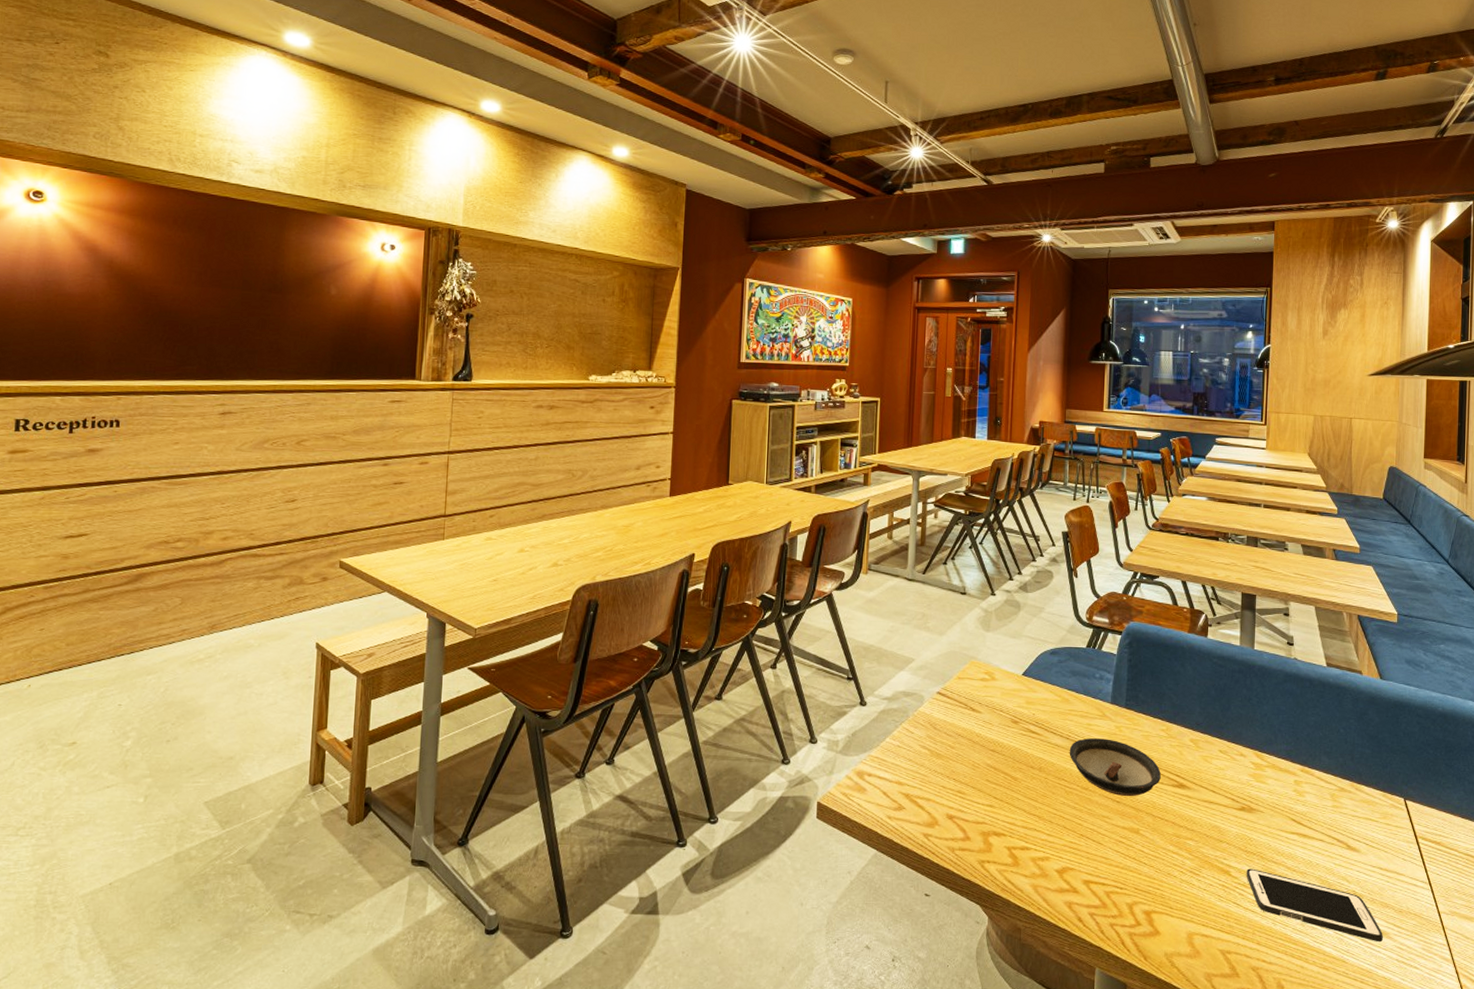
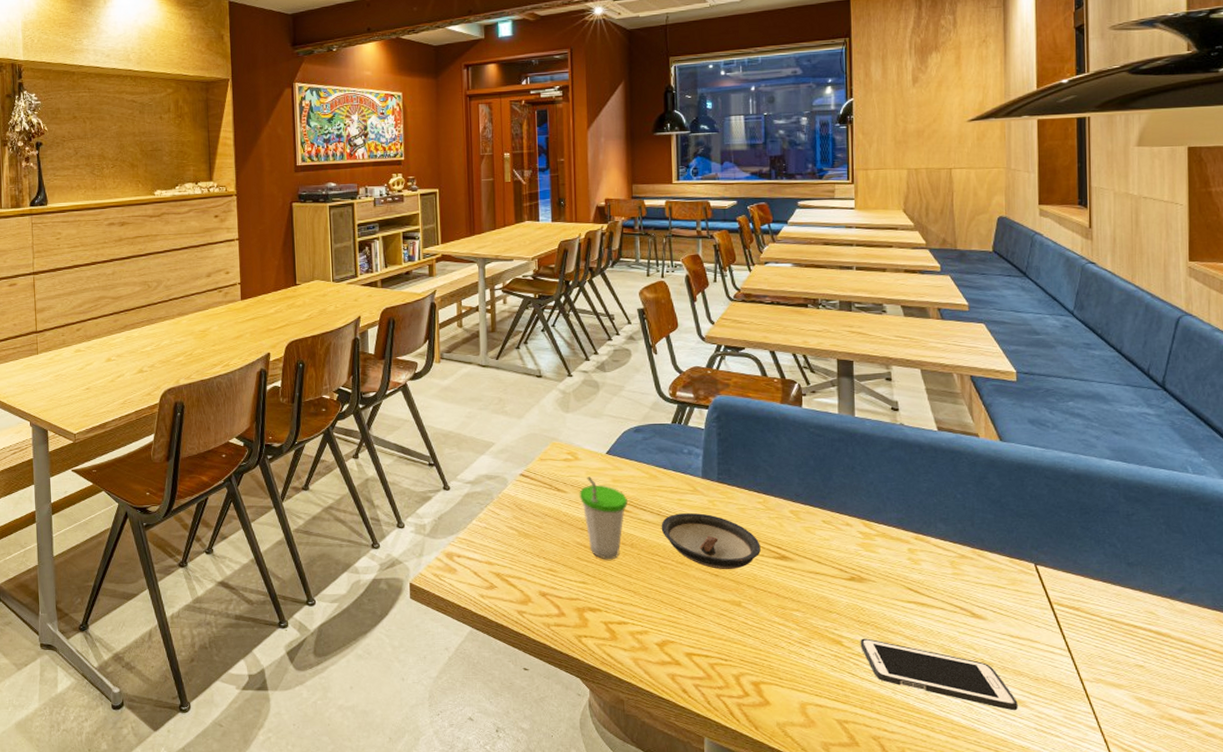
cup: none [993,697,1039,783] -> present [579,477,628,560]

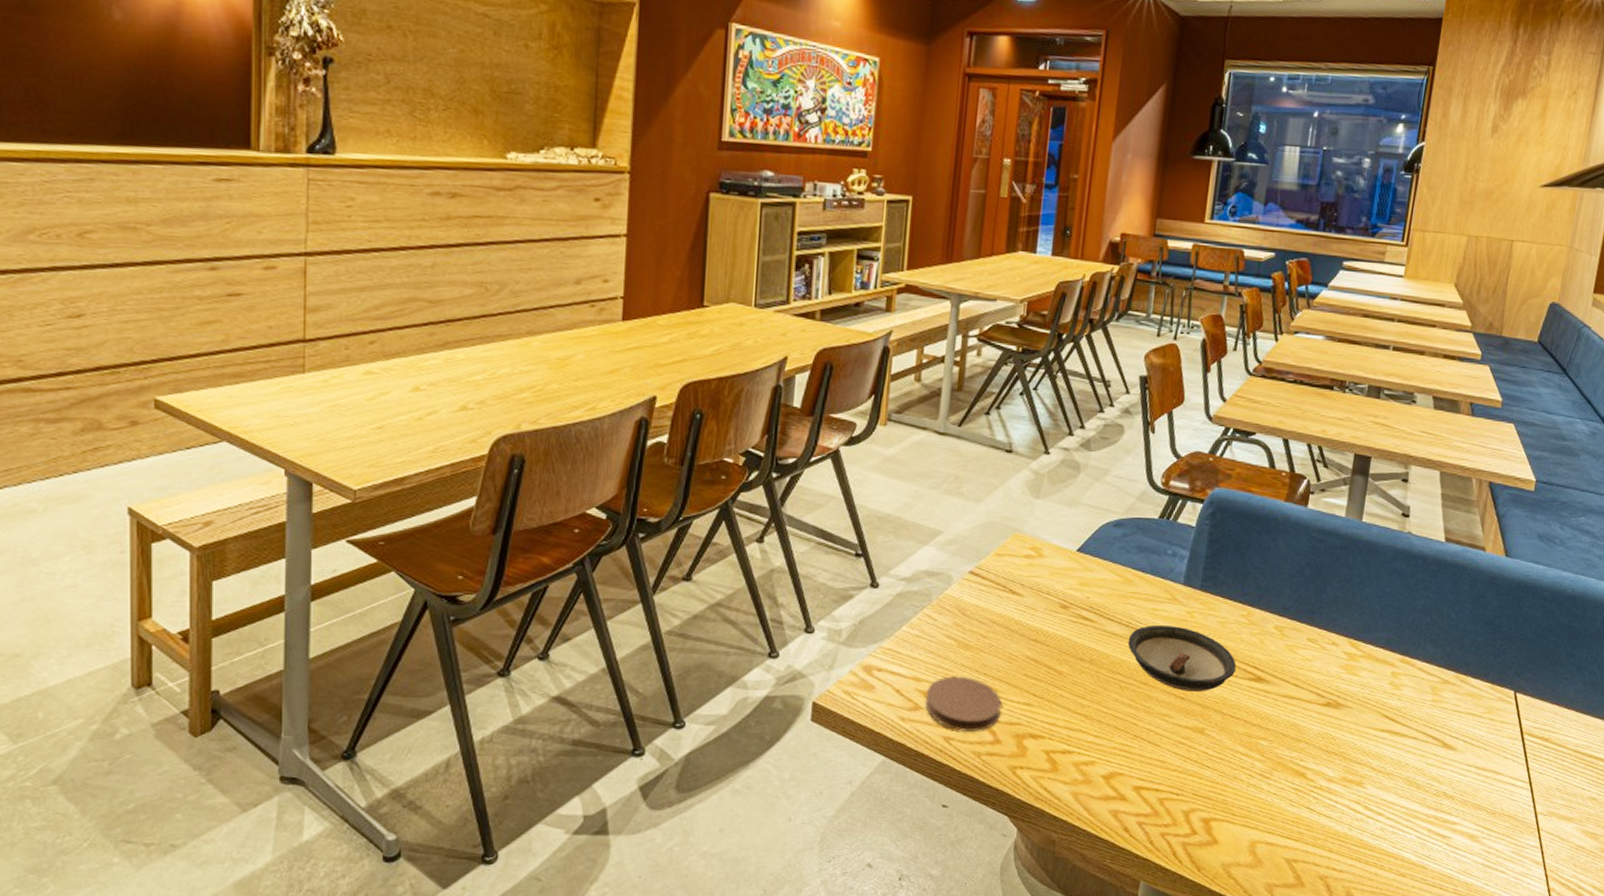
coaster: none [498,560,562,607] -> present [925,676,1002,733]
cup: present [579,477,628,560] -> none [1037,578,1094,678]
cell phone: present [860,638,1018,711] -> none [1324,770,1471,847]

